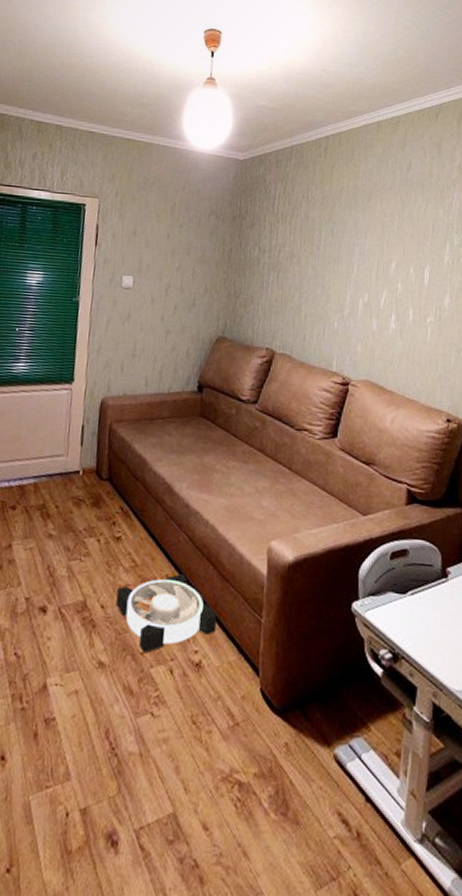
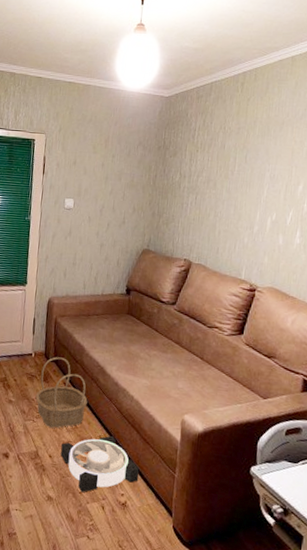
basket: none [83,474,151,568] -> present [35,357,88,428]

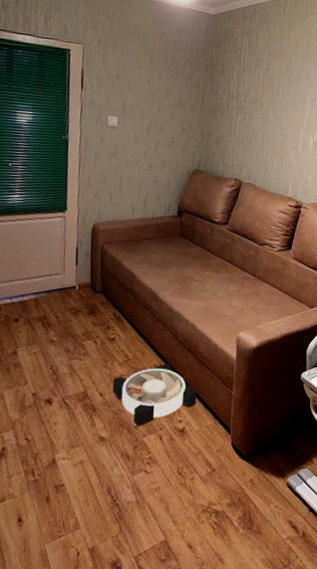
basket: present [35,357,88,428] -> none [81,287,141,363]

